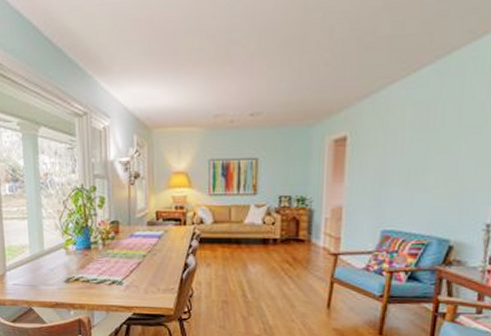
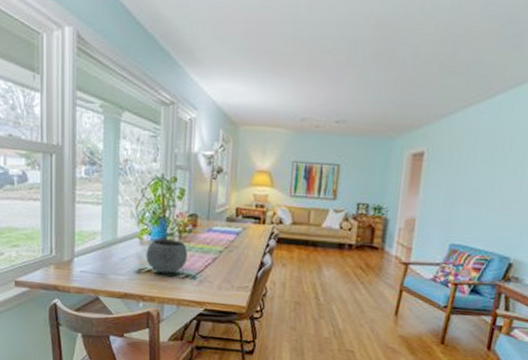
bowl: none [72,248,113,281] -> present [146,239,188,274]

